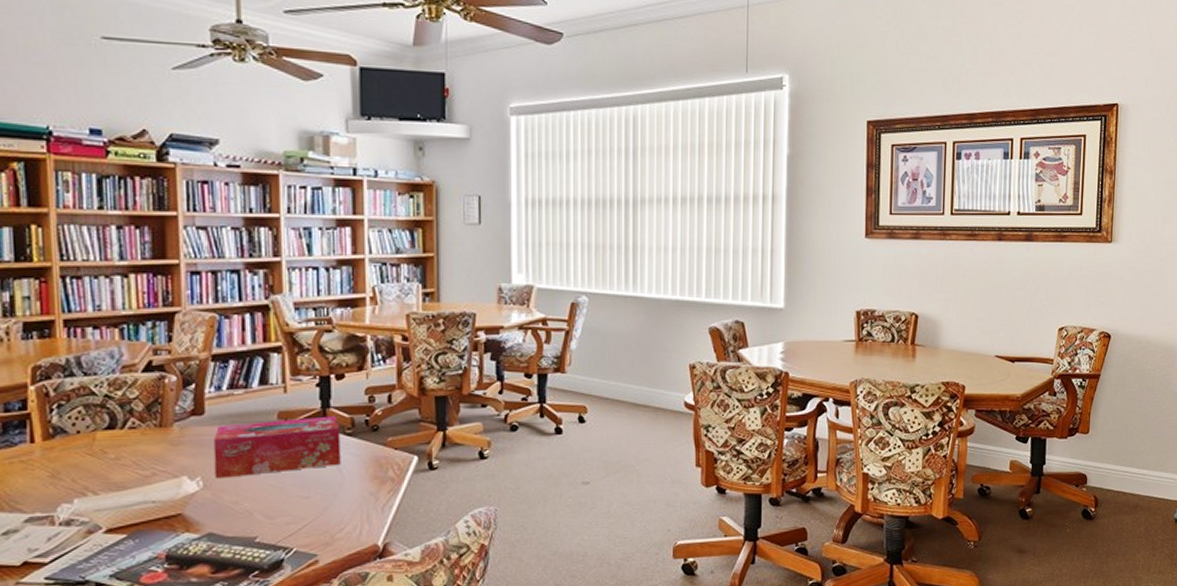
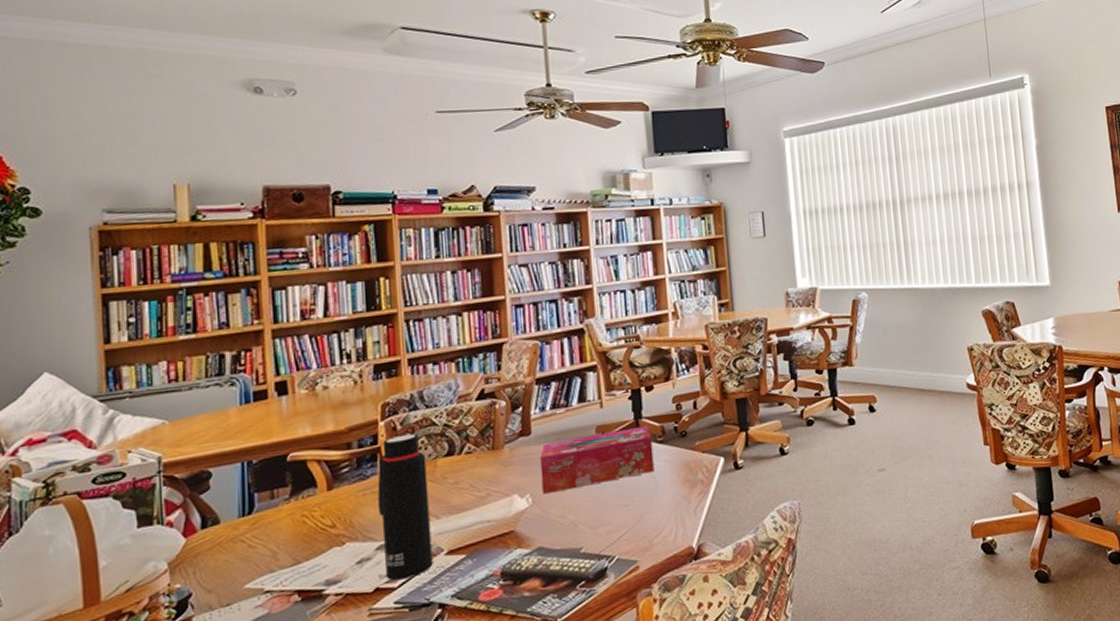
water bottle: none [26,401,90,556] -> present [377,433,433,581]

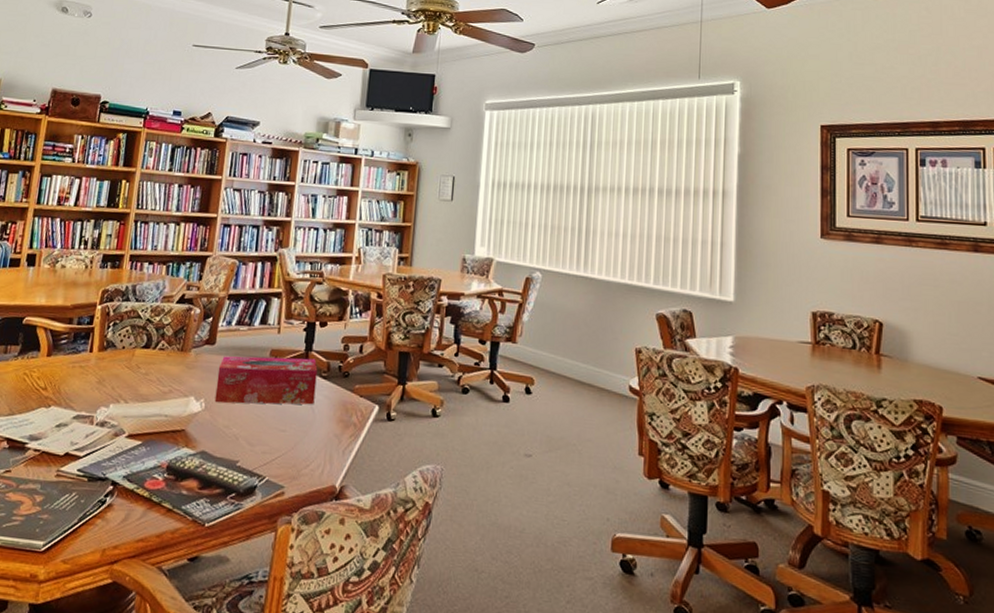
water bottle: present [377,433,433,581] -> none [76,321,128,451]

